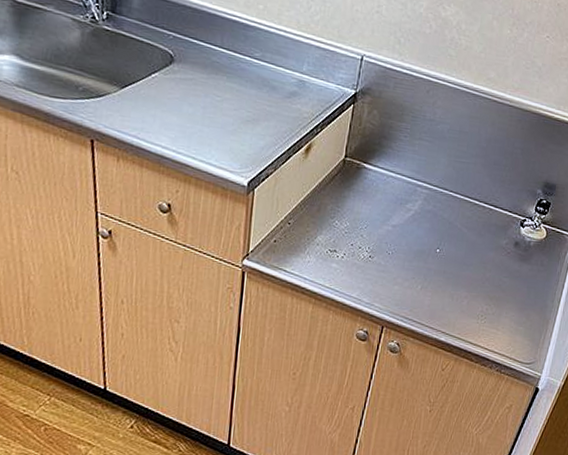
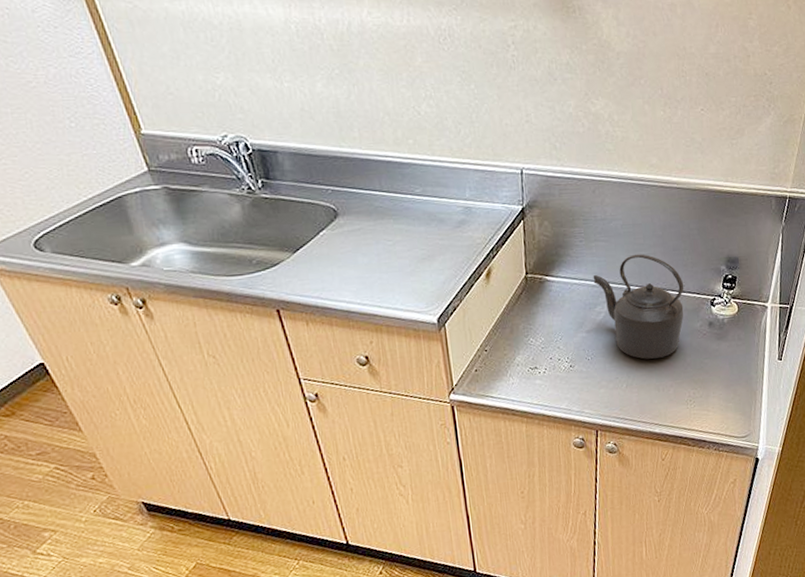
kettle: none [409,160,498,267] -> present [593,254,684,359]

